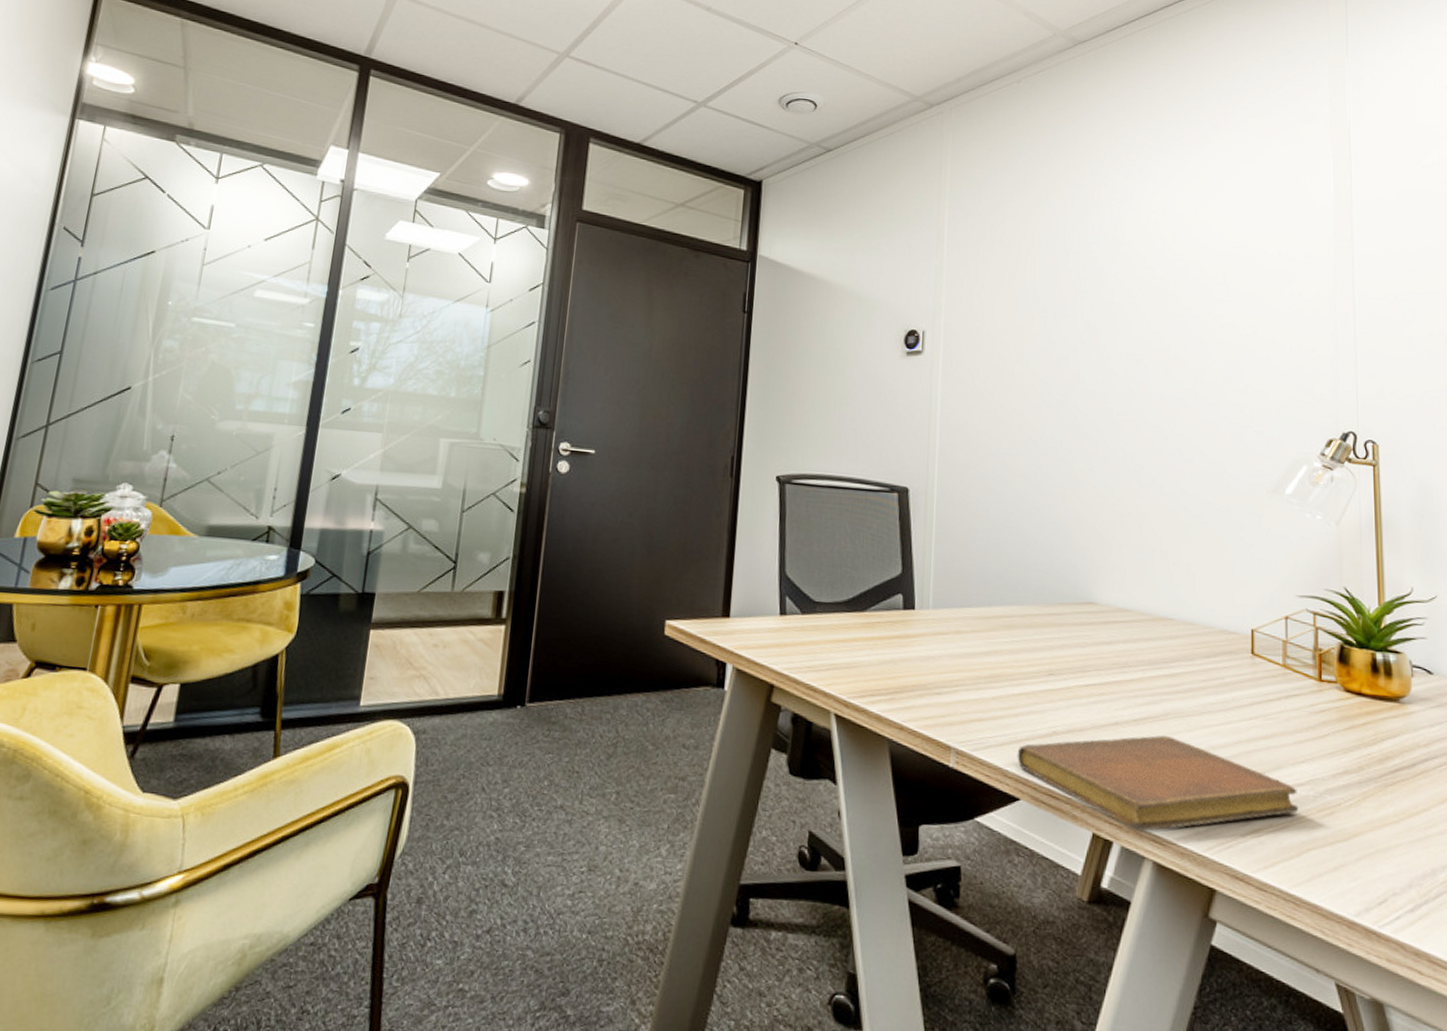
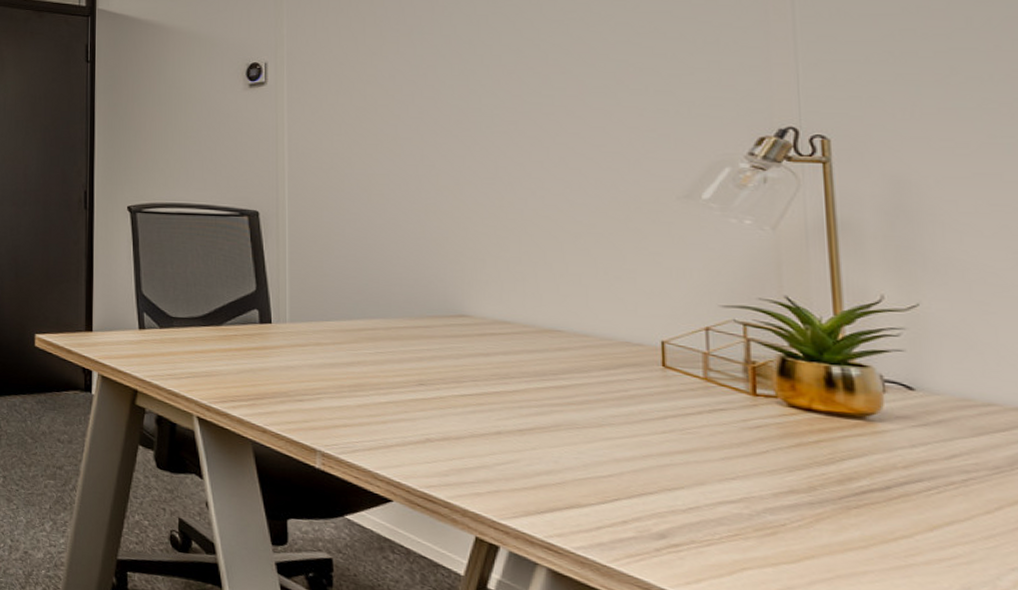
notebook: present [1017,735,1299,831] -> none [387,446,729,539]

